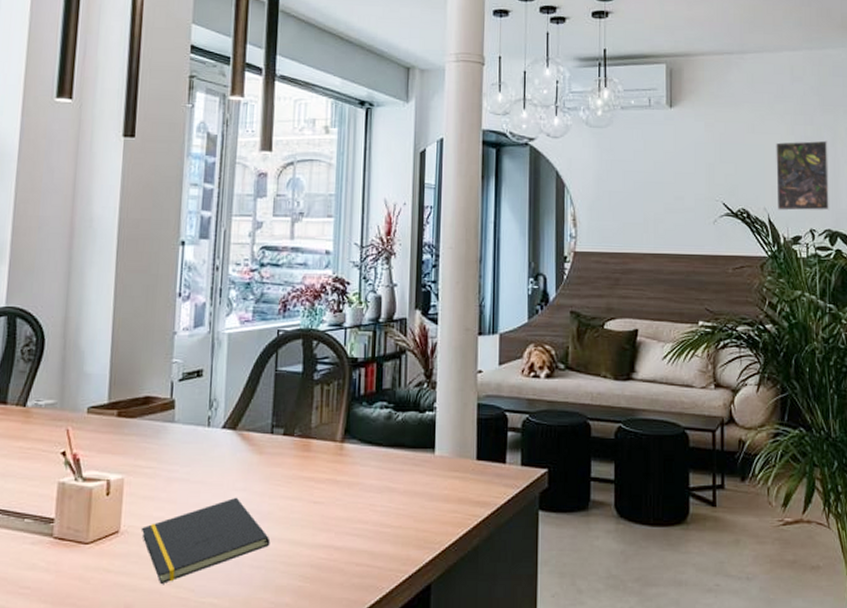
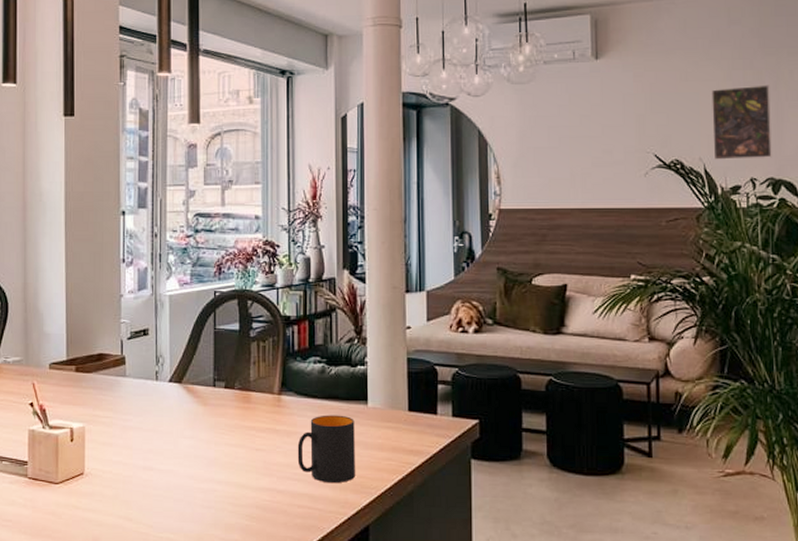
notepad: present [141,497,271,584] -> none [102,444,218,520]
mug: none [358,464,420,539] -> present [297,415,356,484]

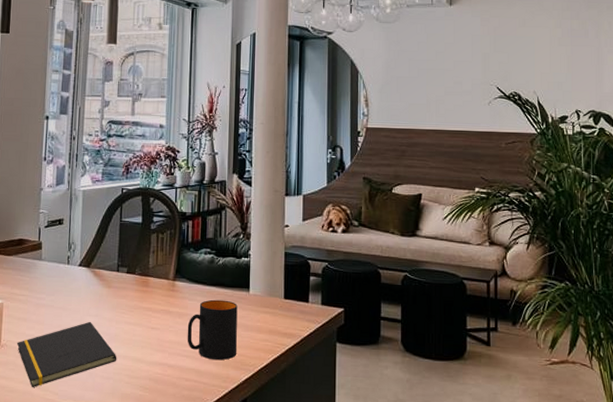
notepad: none [102,444,218,520] -> present [16,321,117,387]
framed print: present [712,85,773,160] -> none [545,33,594,94]

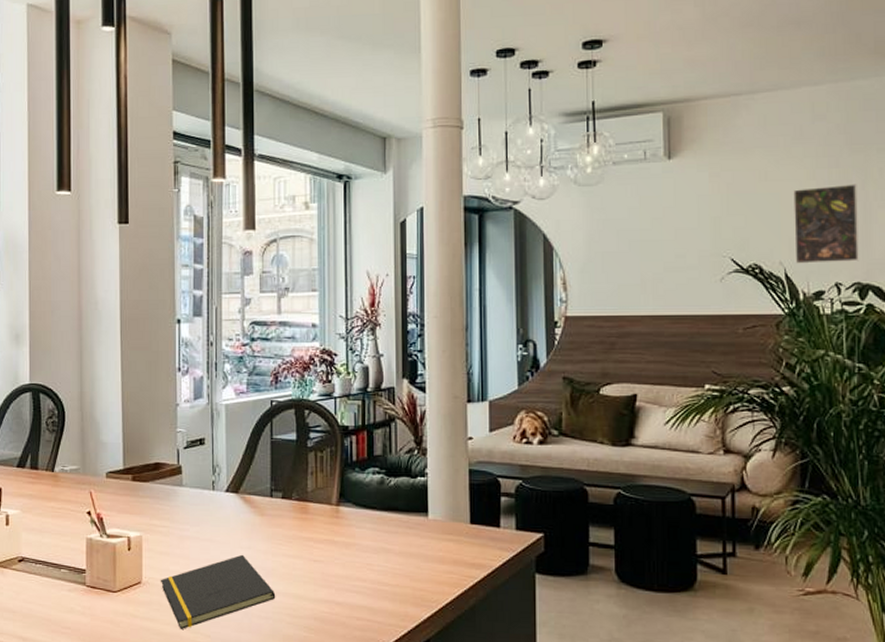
mug: present [187,299,238,361] -> none [356,526,417,596]
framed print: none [545,33,594,94] -> present [793,184,860,264]

